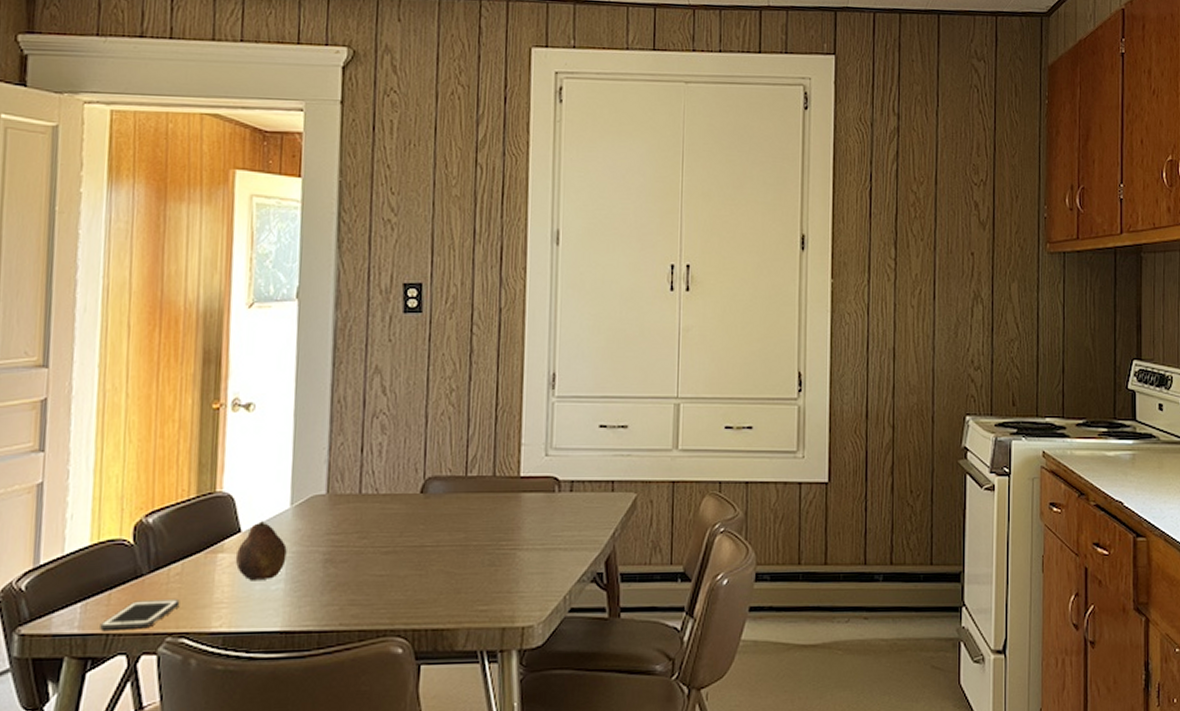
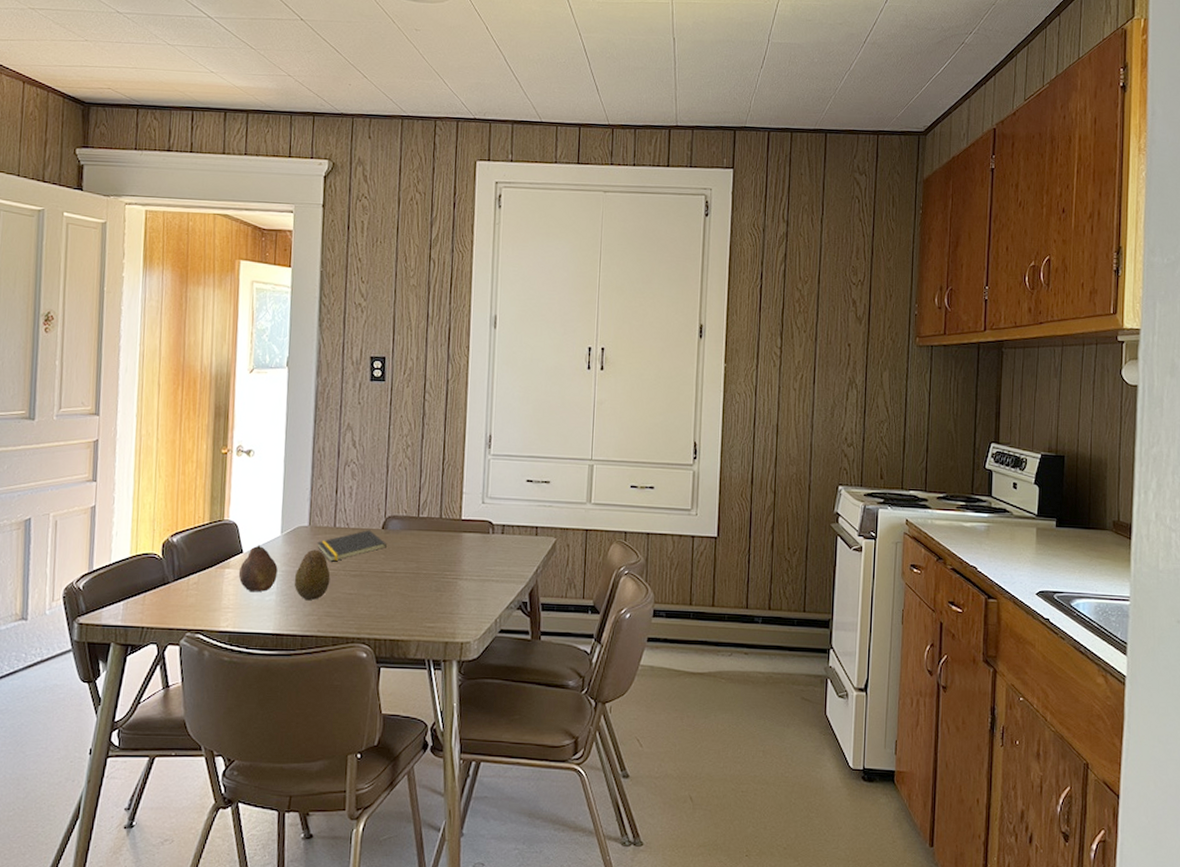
cell phone: present [100,600,180,630] -> none [137,602,197,625]
fruit: none [308,523,355,586] -> present [294,549,331,600]
notepad: none [338,495,427,537] -> present [317,530,387,562]

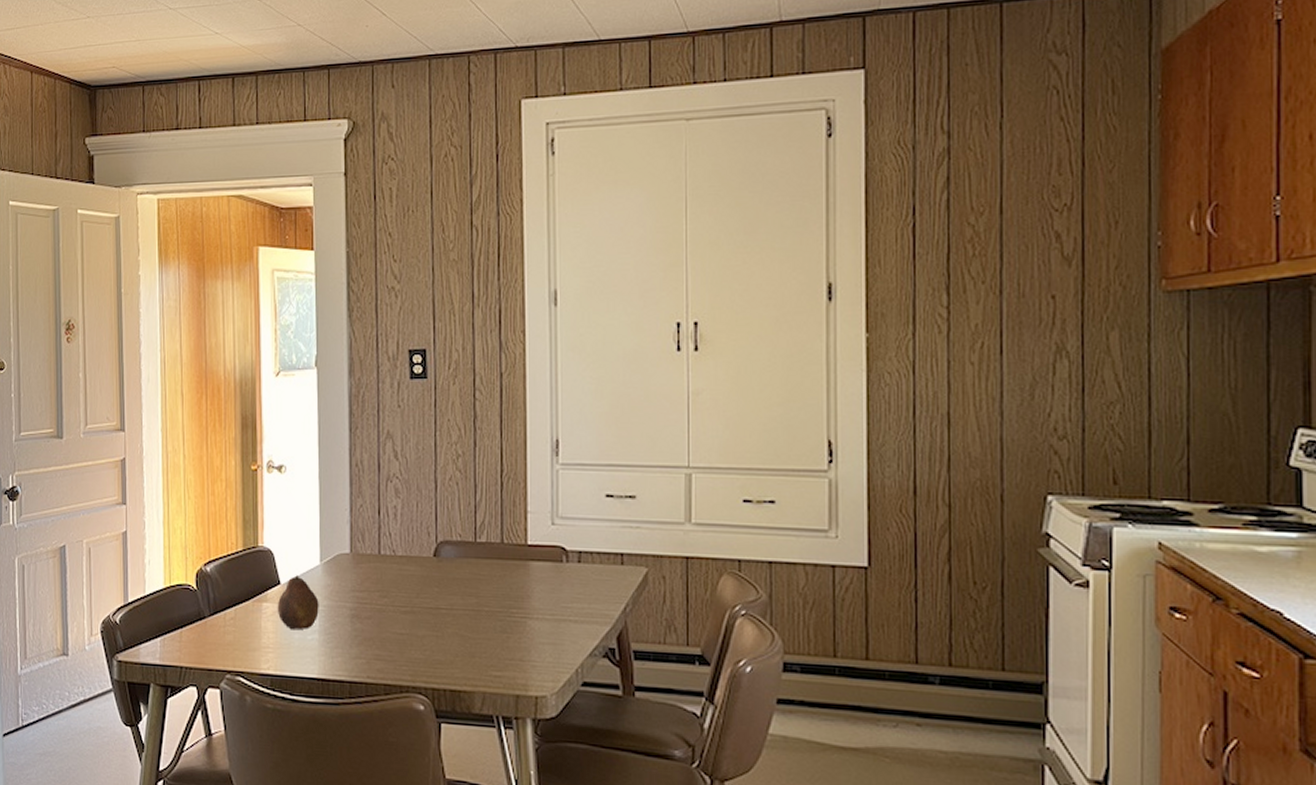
fruit: present [294,549,331,600] -> none [337,581,378,640]
notepad: present [317,530,387,562] -> none [361,558,440,596]

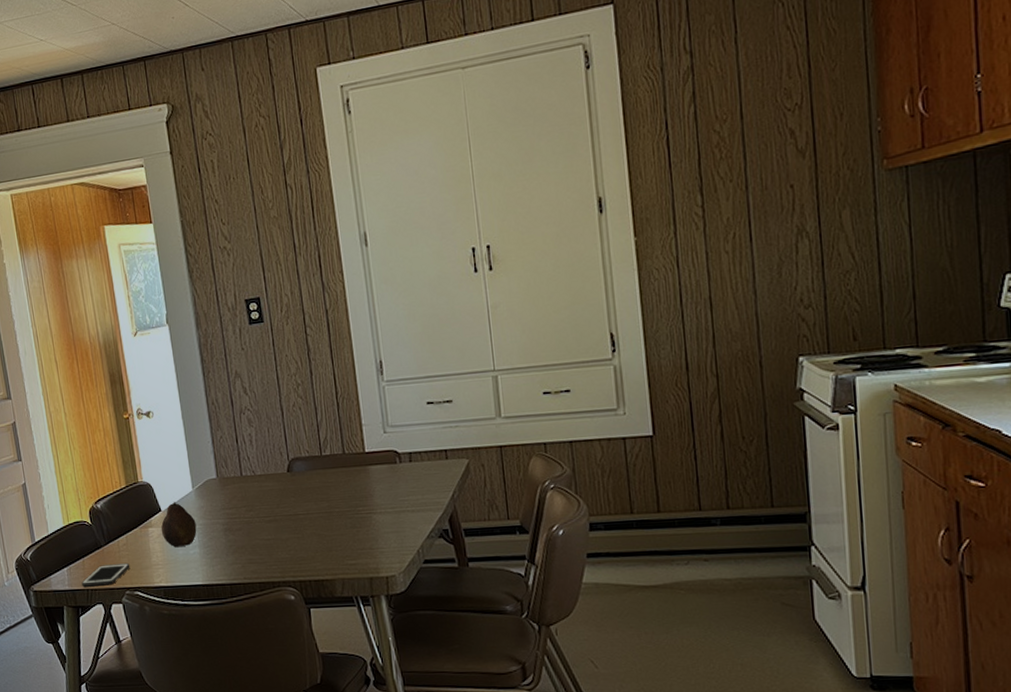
cell phone: none [175,640,235,665] -> present [81,563,130,587]

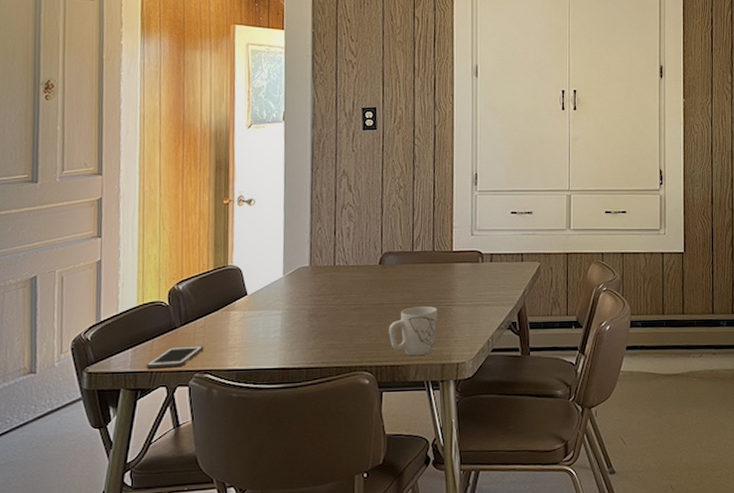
fruit: present [161,502,197,547] -> none [243,287,281,330]
mug: none [307,515,359,570] -> present [389,306,438,356]

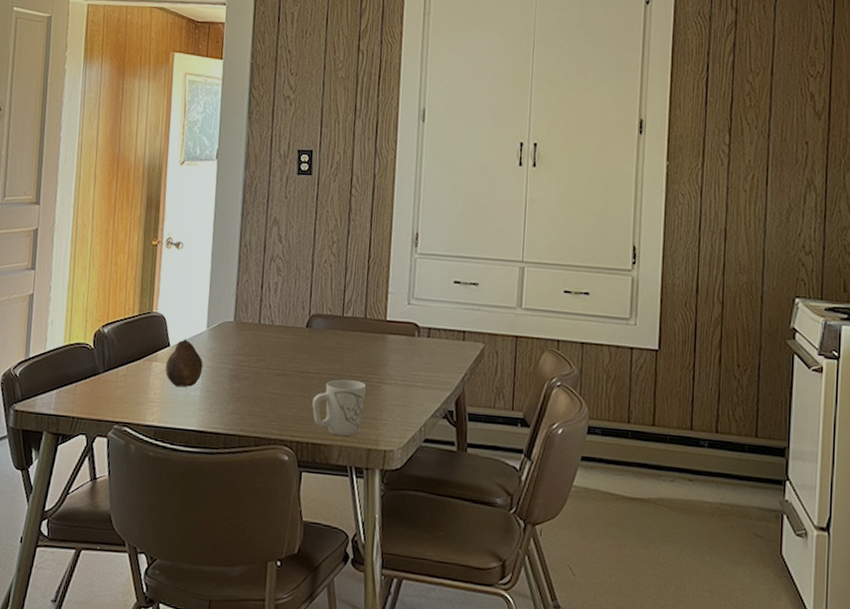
cell phone: present [146,346,204,369] -> none [68,393,125,416]
fruit: none [243,287,281,330] -> present [165,339,203,387]

